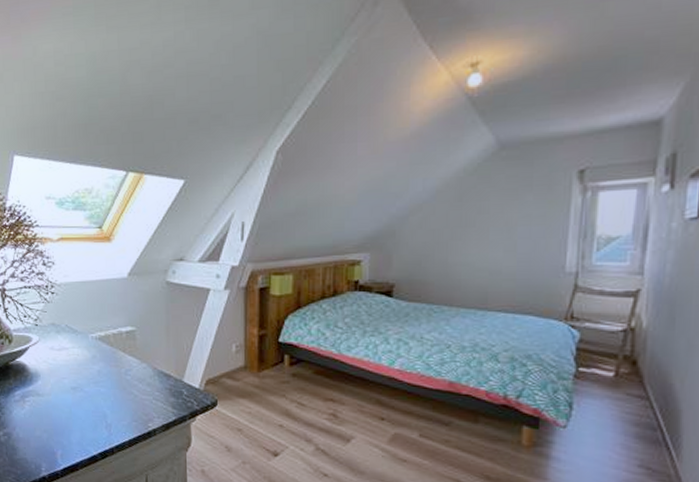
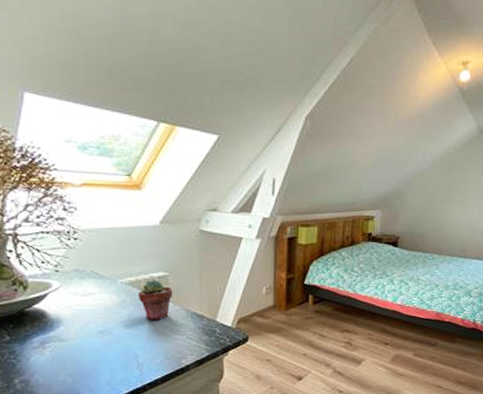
potted succulent: none [106,335,140,378] -> present [137,280,173,320]

